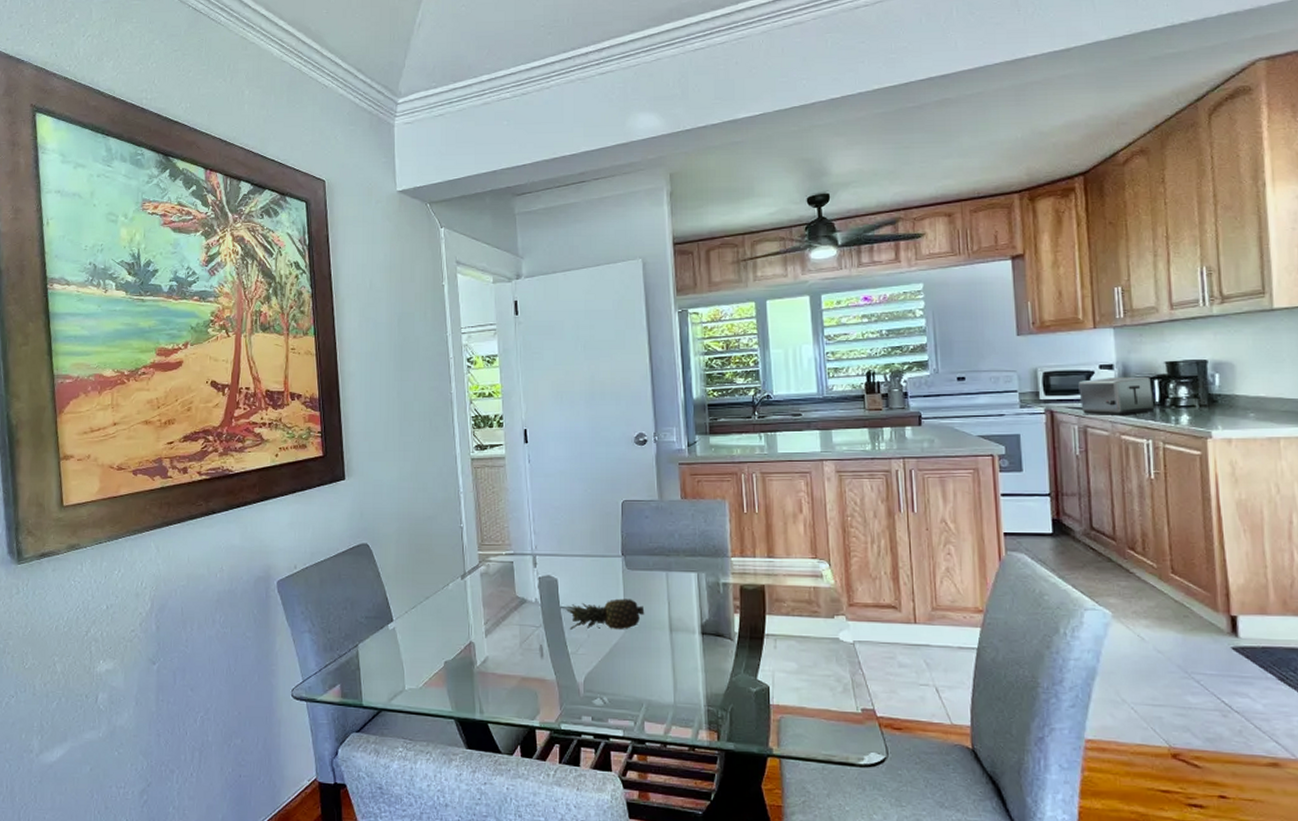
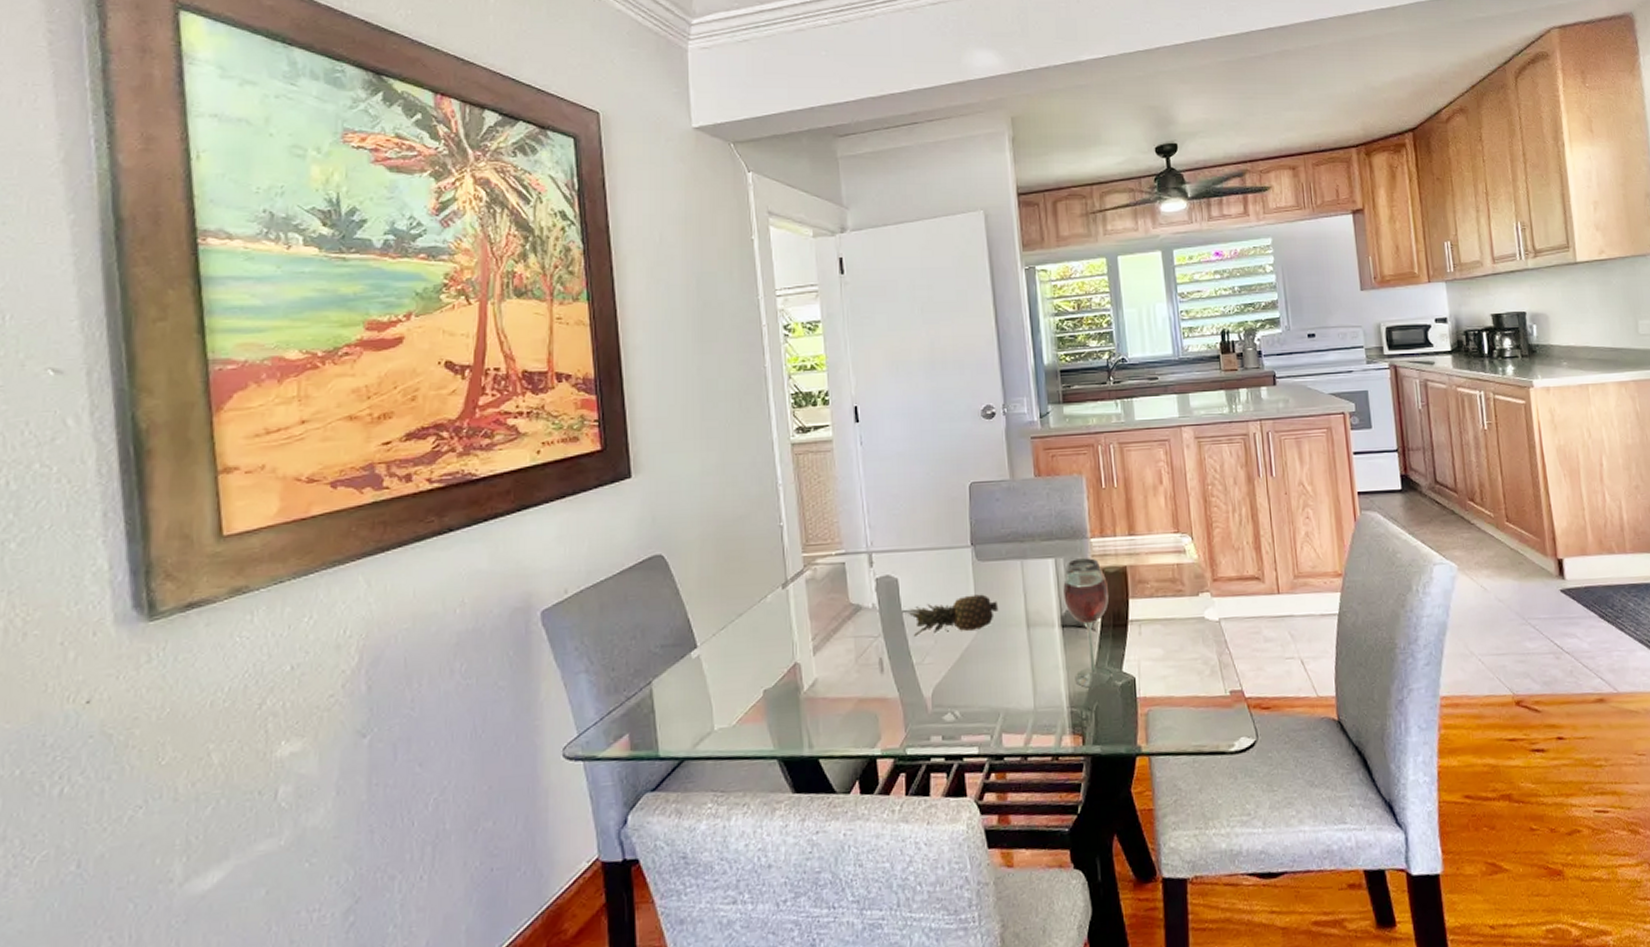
wineglass: none [704,575,749,691] -> present [1063,558,1114,688]
toaster: present [1078,376,1154,415] -> none [1417,329,1484,369]

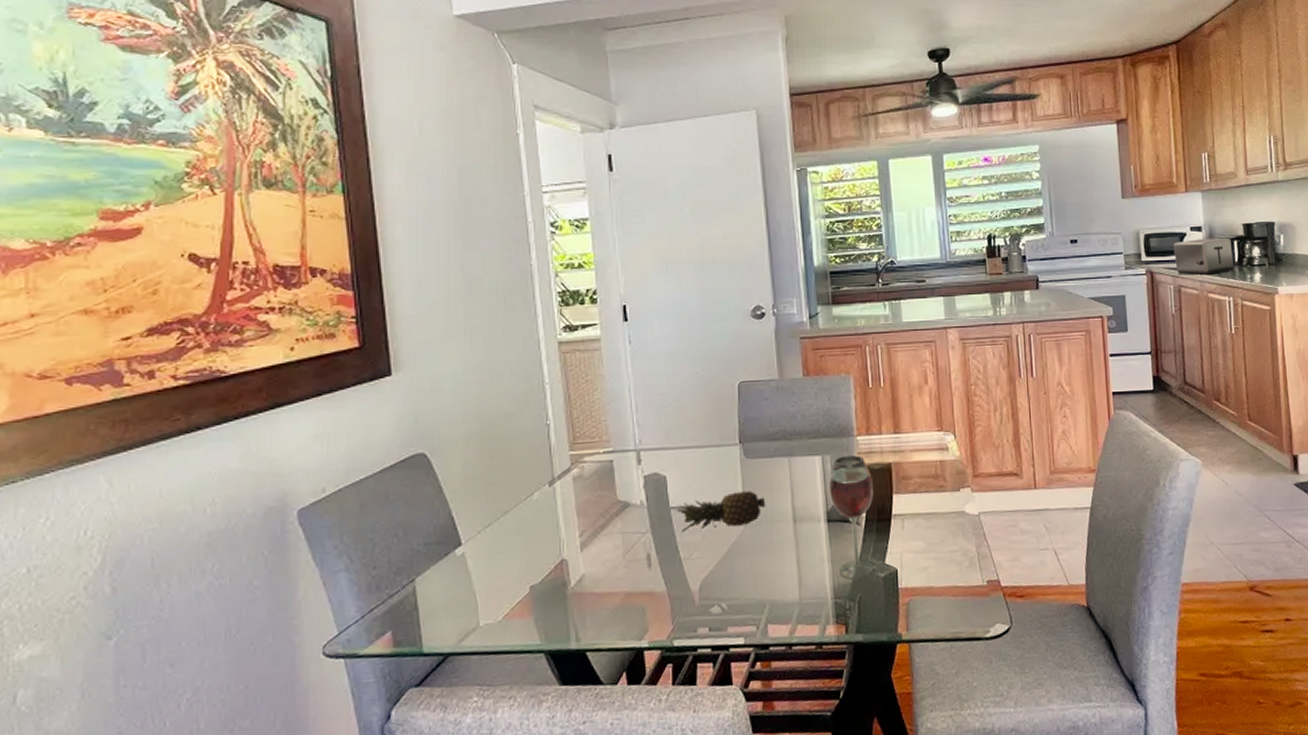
toaster: none [1417,329,1484,369] -> present [1173,237,1234,275]

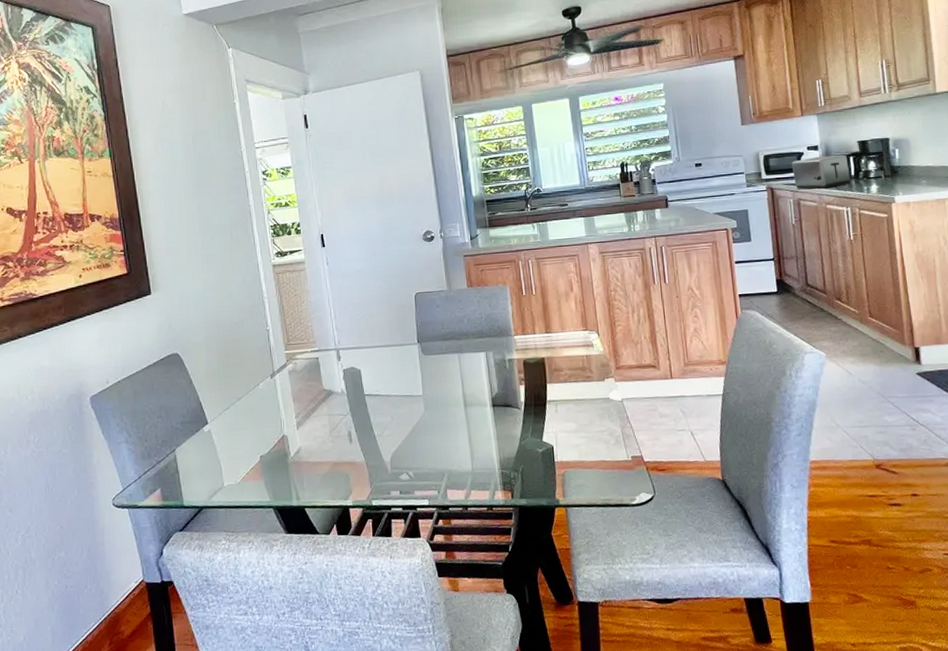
fruit: present [677,490,766,533] -> none [370,381,442,415]
wineglass: present [829,455,877,580] -> none [493,351,536,454]

